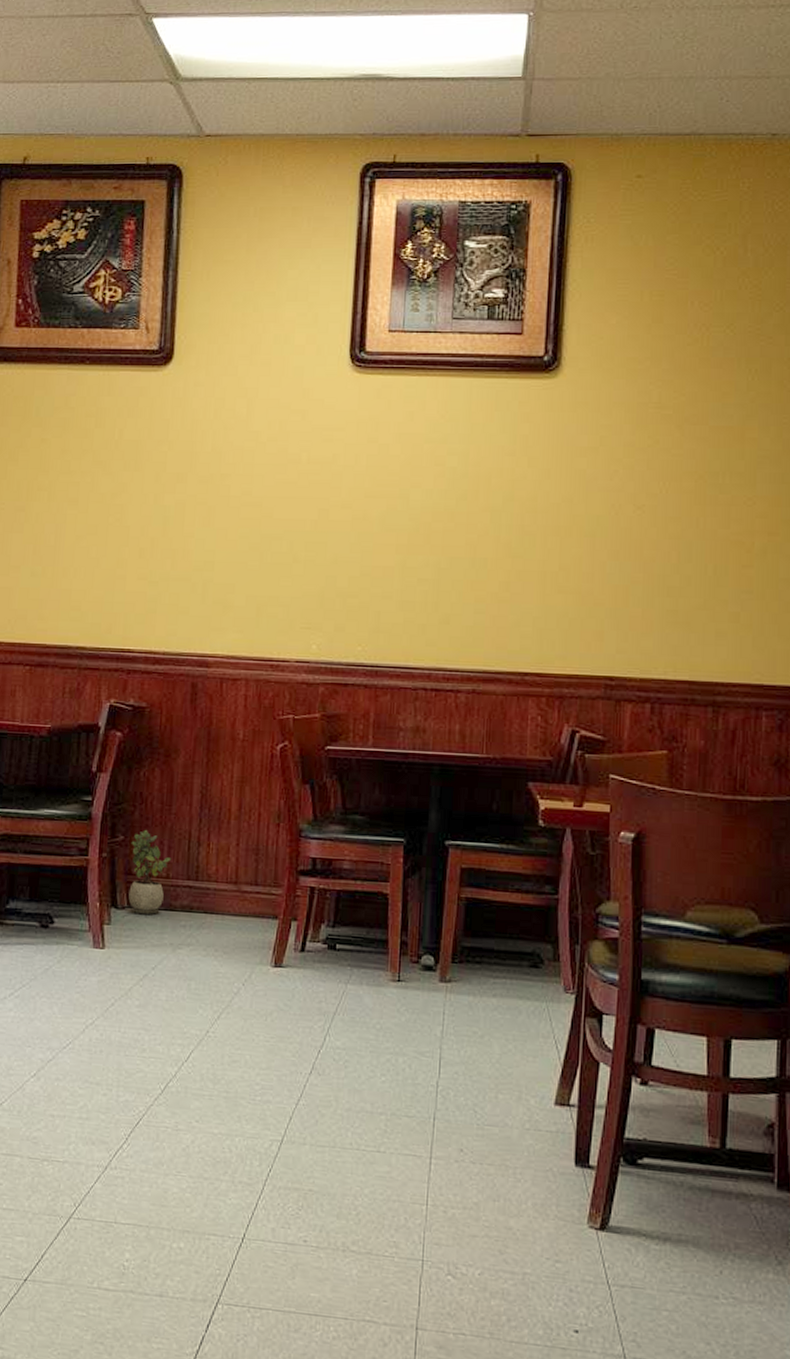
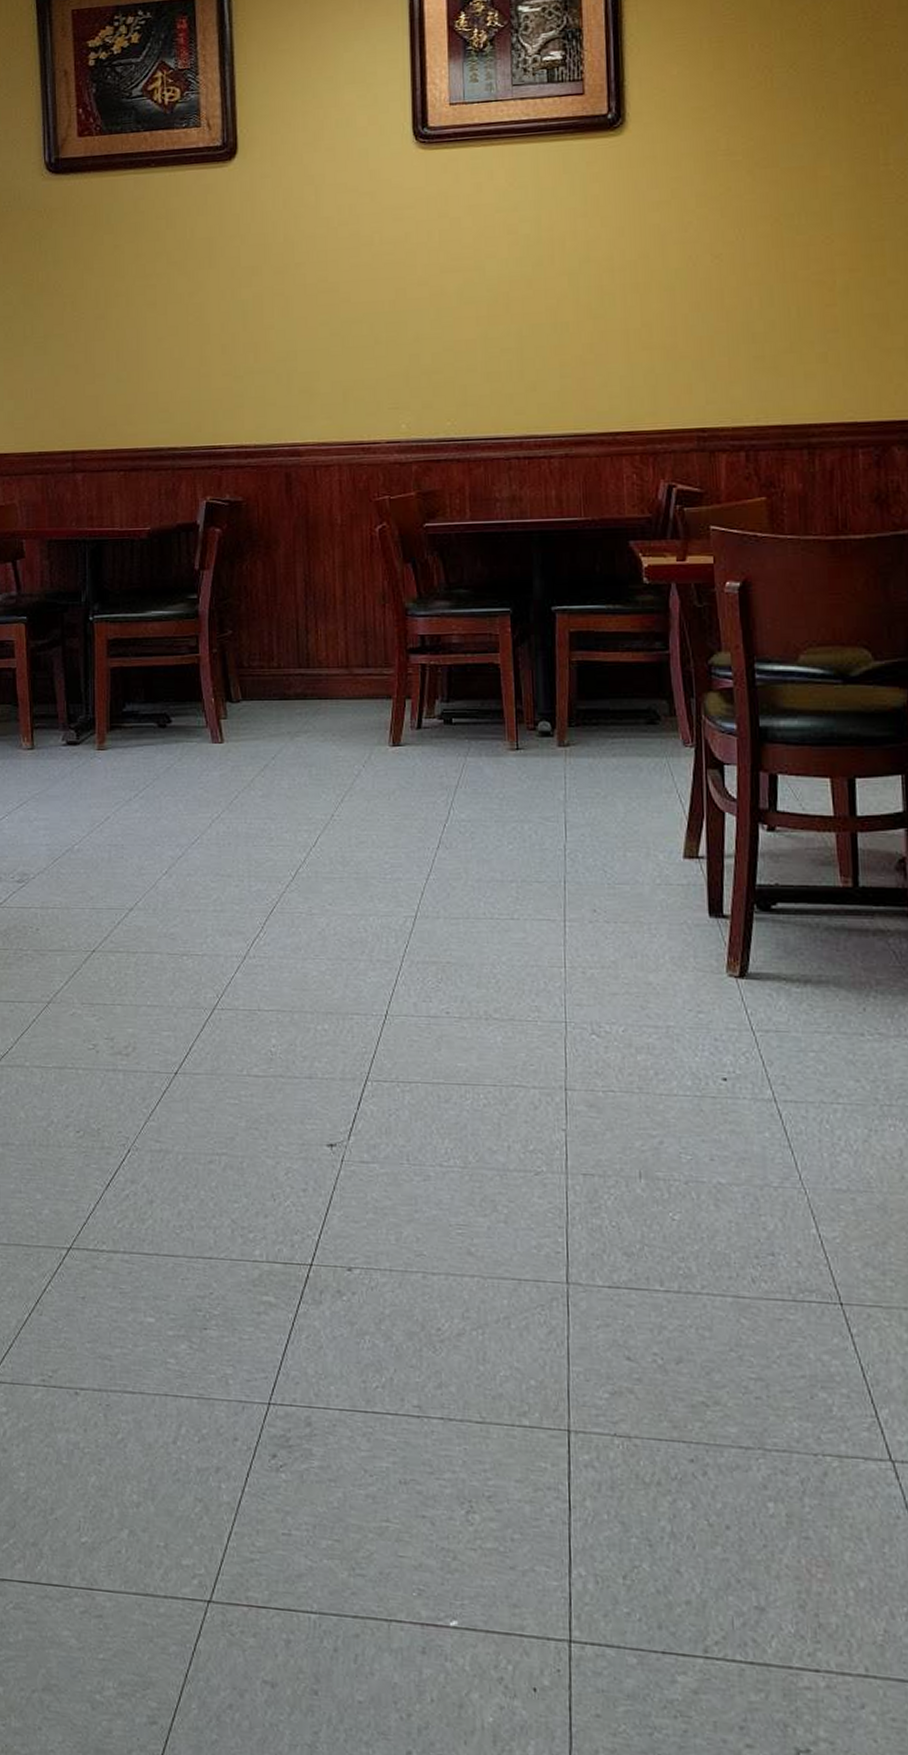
potted plant: present [128,829,172,915] -> none [240,622,281,706]

